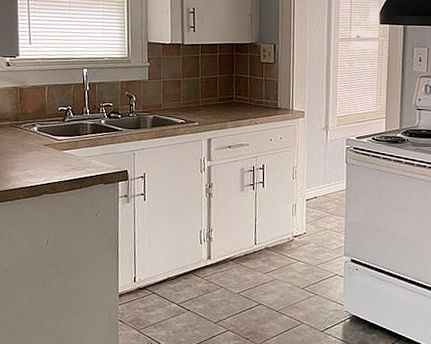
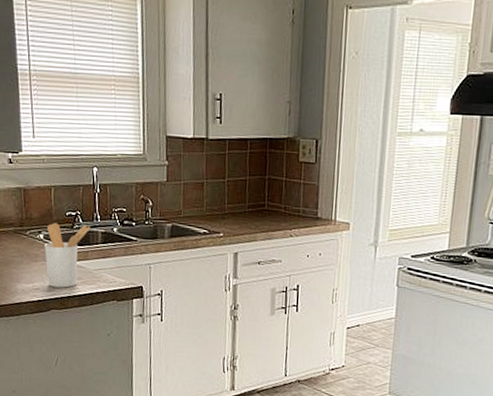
utensil holder: none [38,117,81,174] -> present [44,222,91,288]

